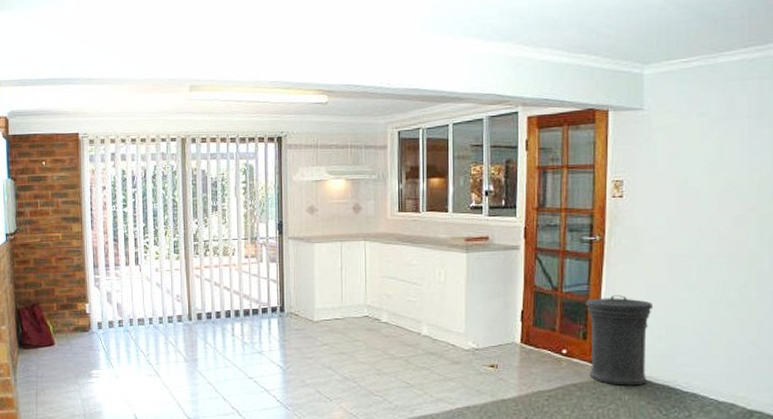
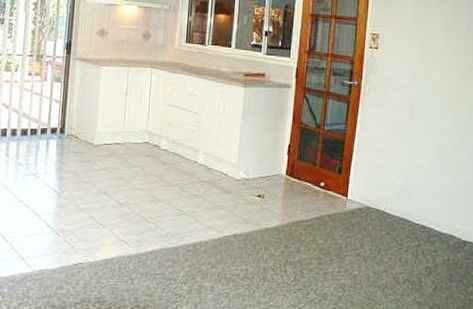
trash can: present [586,295,654,386] -> none [341,135,397,218]

